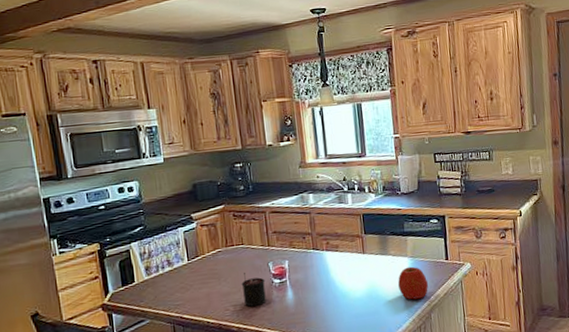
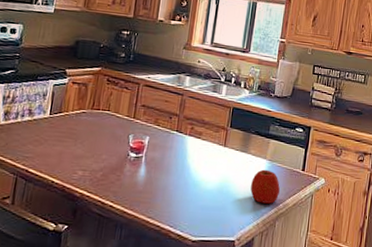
candle: present [241,273,266,307] -> none [94,139,122,176]

